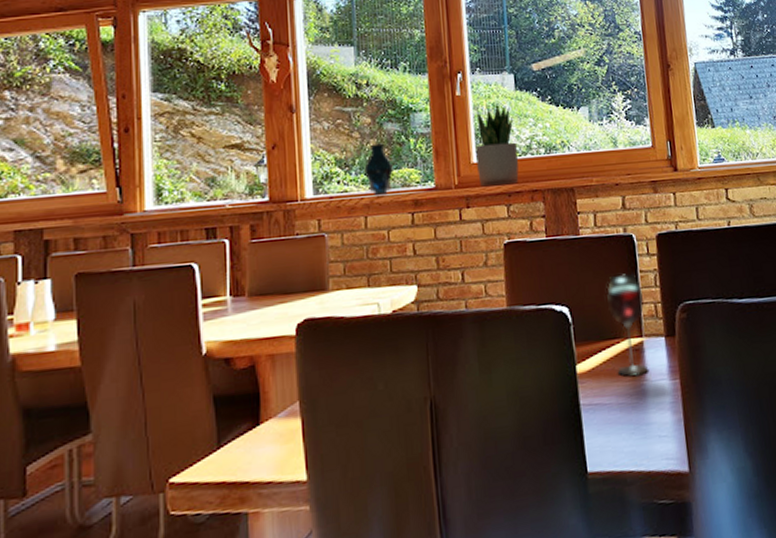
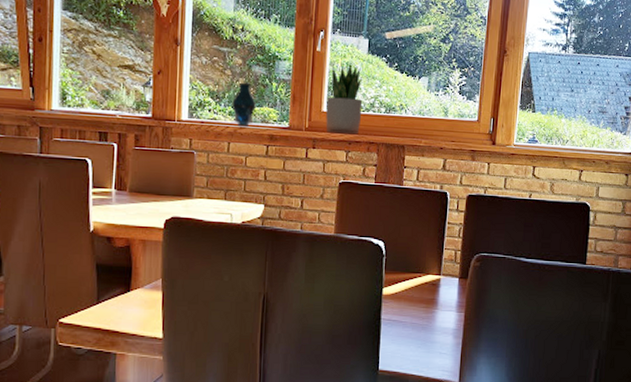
wineglass: present [606,273,648,377] -> none [415,222,448,305]

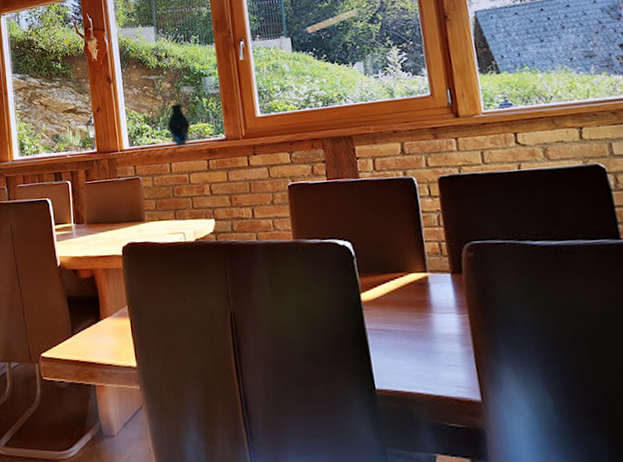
planter: present [325,64,363,135] -> none [258,65,299,137]

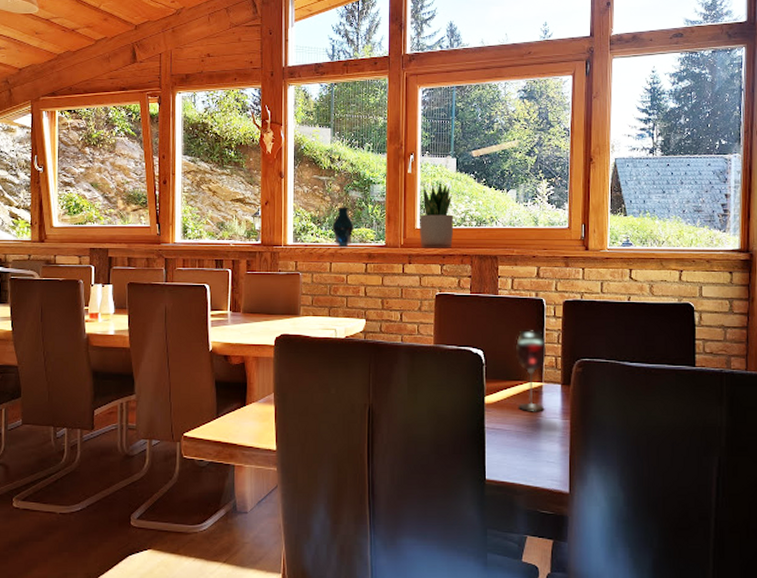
planter: none [258,65,299,137] -> present [420,183,454,248]
wineglass: none [388,213,434,308] -> present [515,330,547,412]

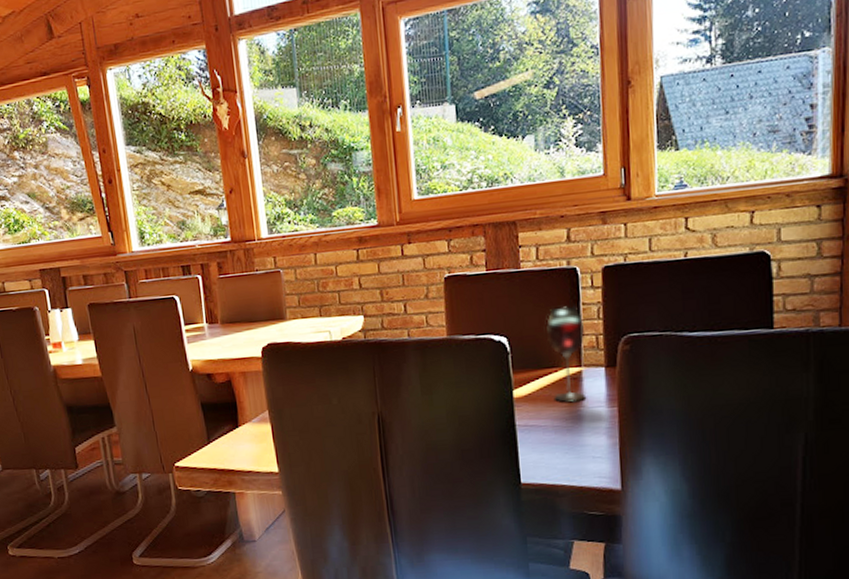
vase: present [332,207,354,248] -> none [311,183,338,235]
planter: present [420,183,454,248] -> none [416,138,460,223]

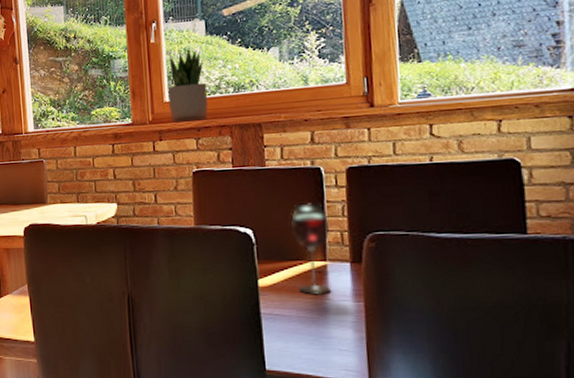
planter: none [416,138,460,223] -> present [168,49,208,123]

